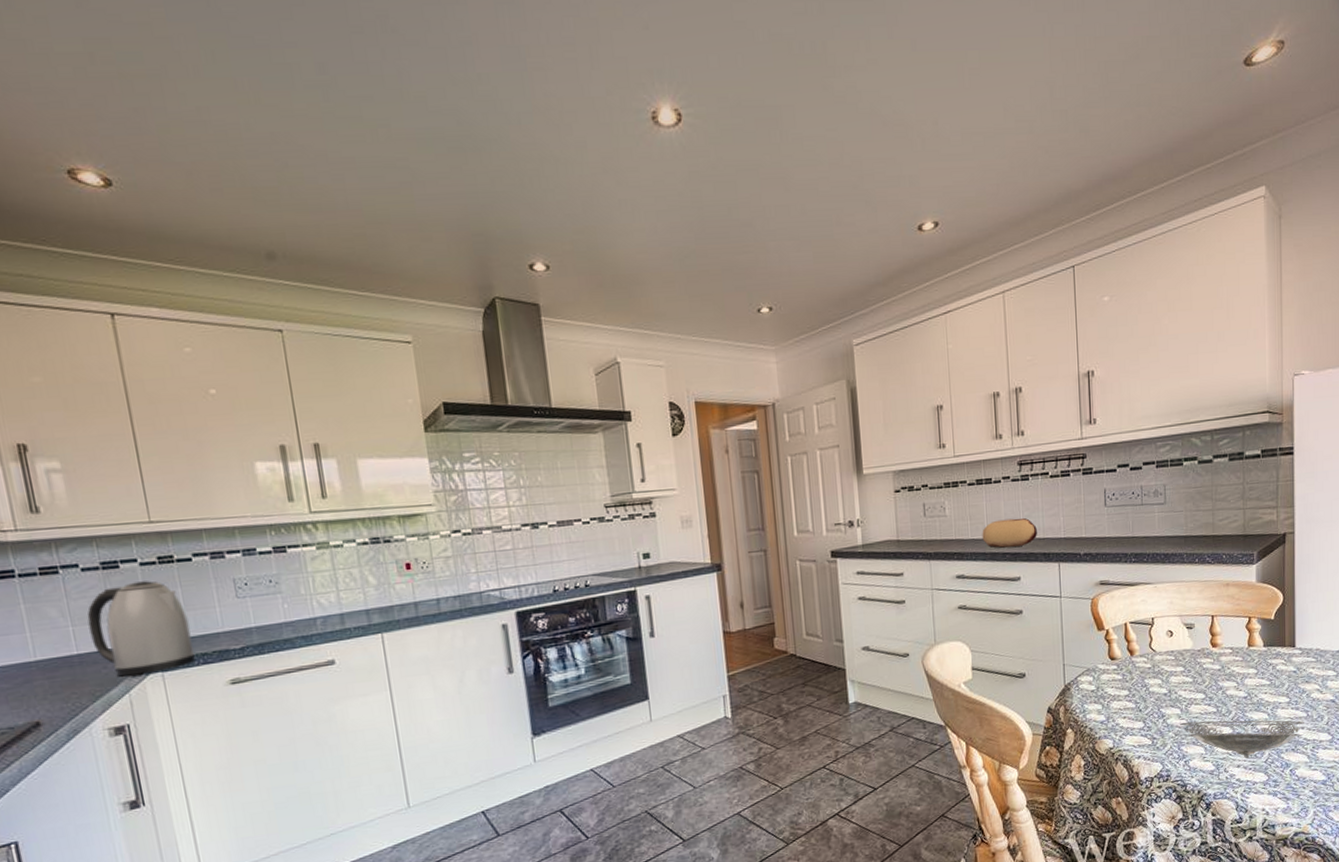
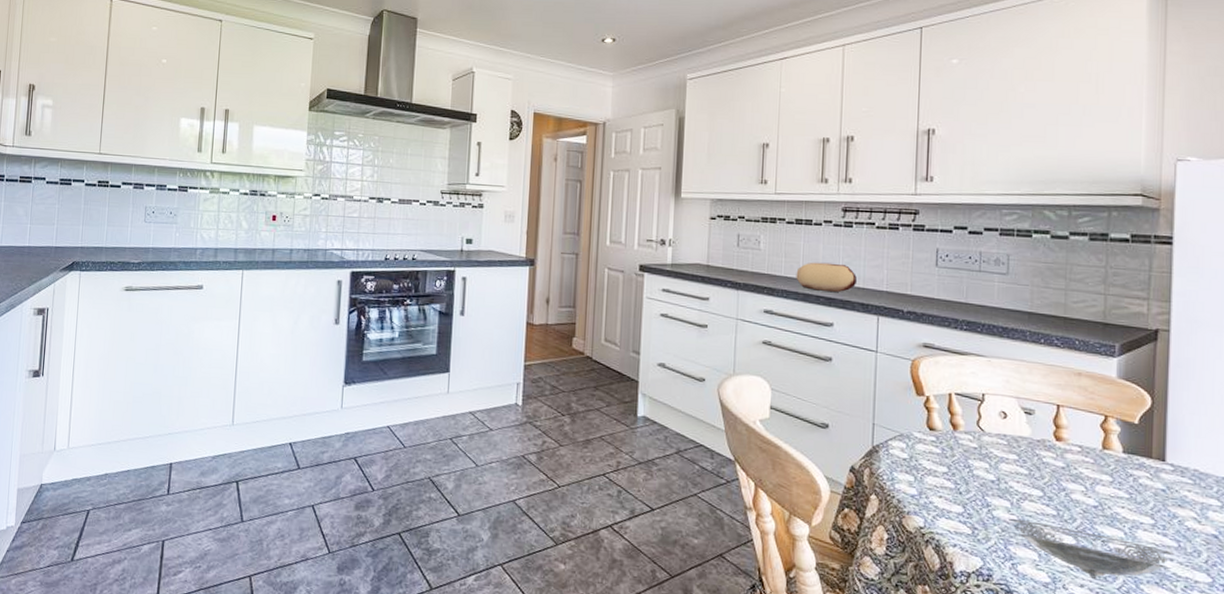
kettle: present [87,581,196,677] -> none [40,197,108,271]

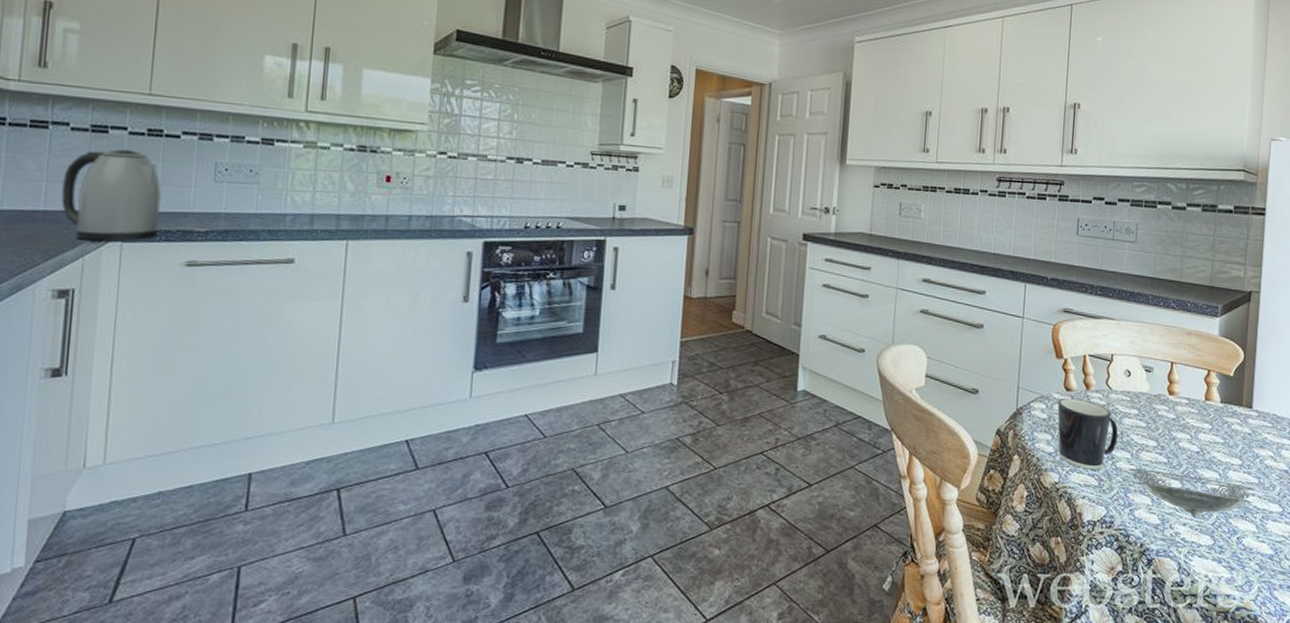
kettle: none [40,197,108,271] -> present [61,149,161,242]
bread loaf: present [796,262,857,292] -> none [953,231,1008,260]
mug: none [920,437,994,517] -> present [1057,398,1118,470]

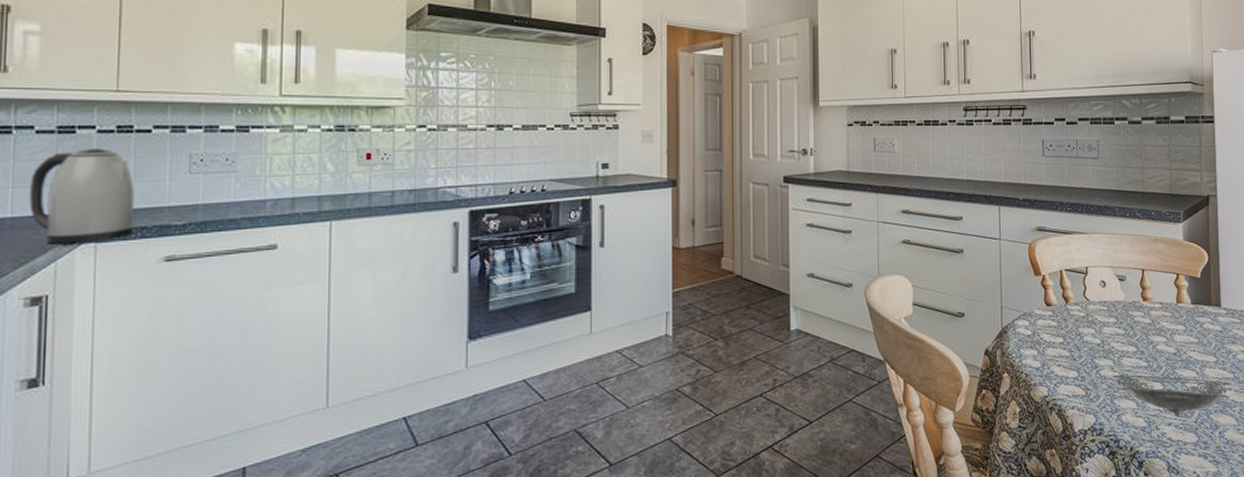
mug: present [1057,398,1118,470] -> none [1040,312,1100,380]

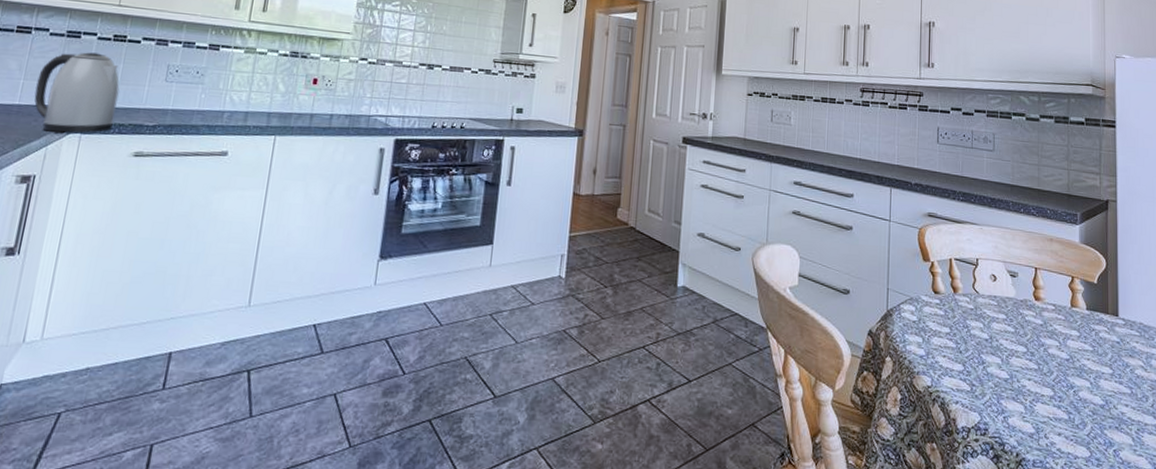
dish: present [1112,374,1232,417] -> none [999,373,1129,427]

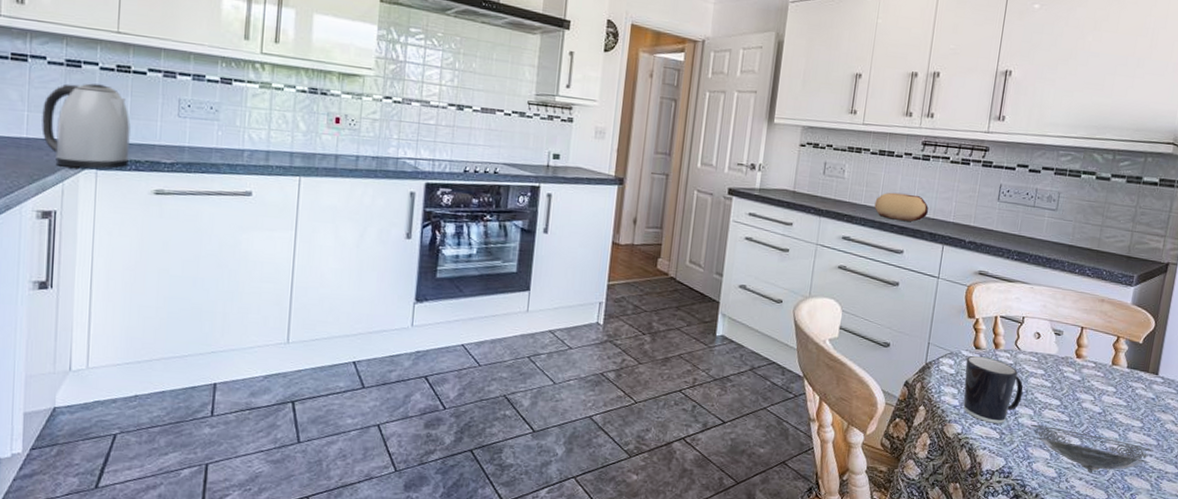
bread loaf: none [821,137,873,165] -> present [874,192,928,222]
mug: none [927,300,987,374] -> present [963,355,1024,424]
dish: none [999,373,1129,427] -> present [1029,424,1155,473]

